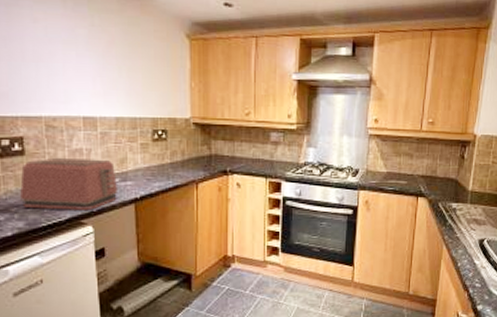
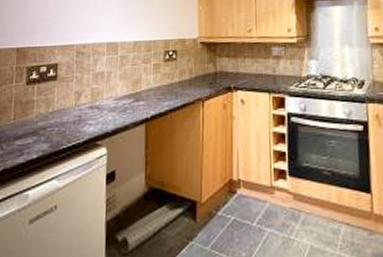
toaster: present [19,157,119,210] -> none [47,80,132,132]

